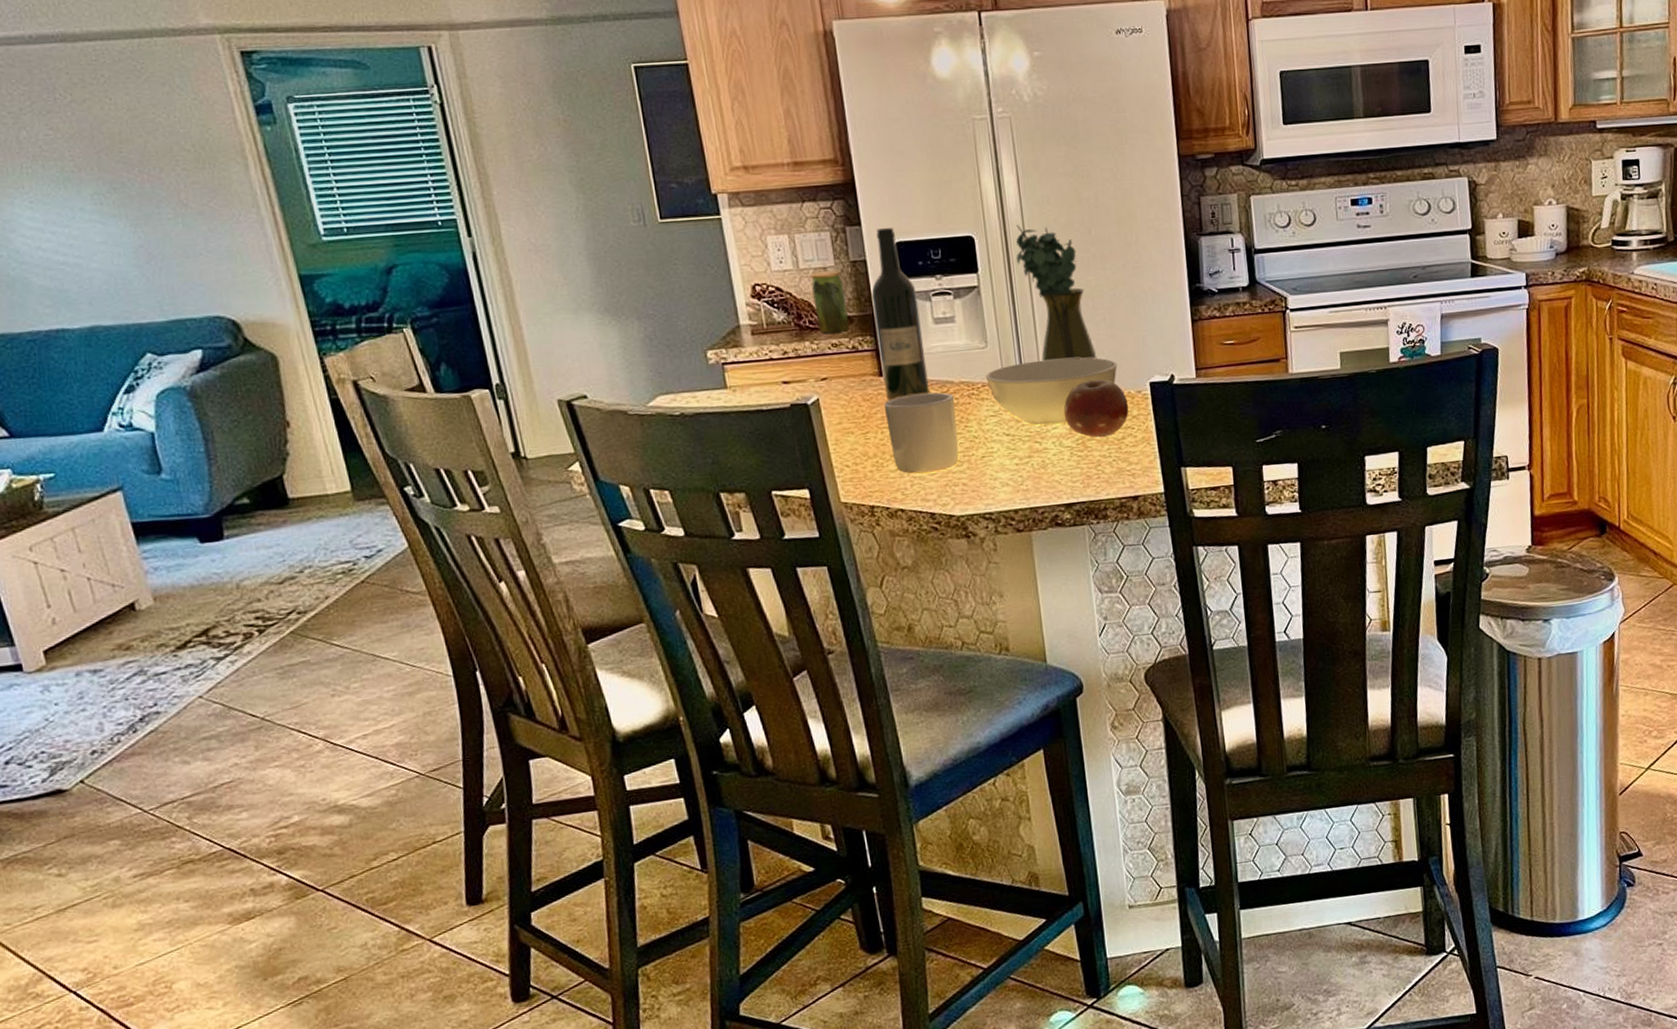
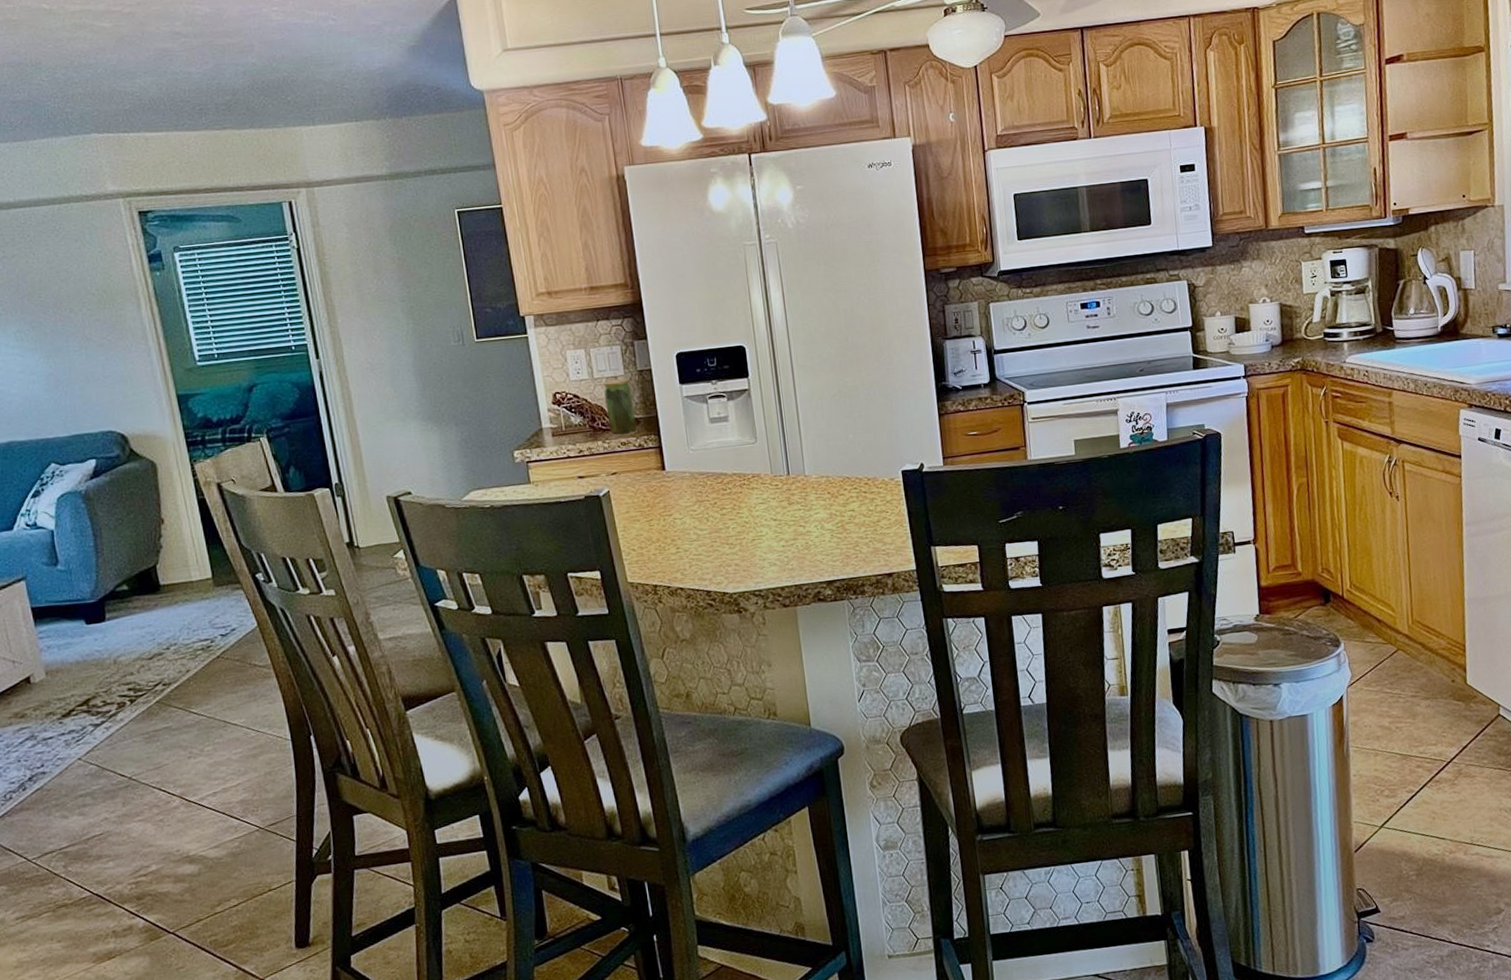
wine bottle: present [871,227,930,401] -> none [655,340,706,492]
mug: present [884,392,960,474] -> none [666,483,732,556]
bowl: present [985,357,1118,425] -> none [754,449,873,511]
vase: present [1016,225,1097,361] -> none [782,335,854,454]
fruit: present [1063,379,1129,438] -> none [824,469,884,521]

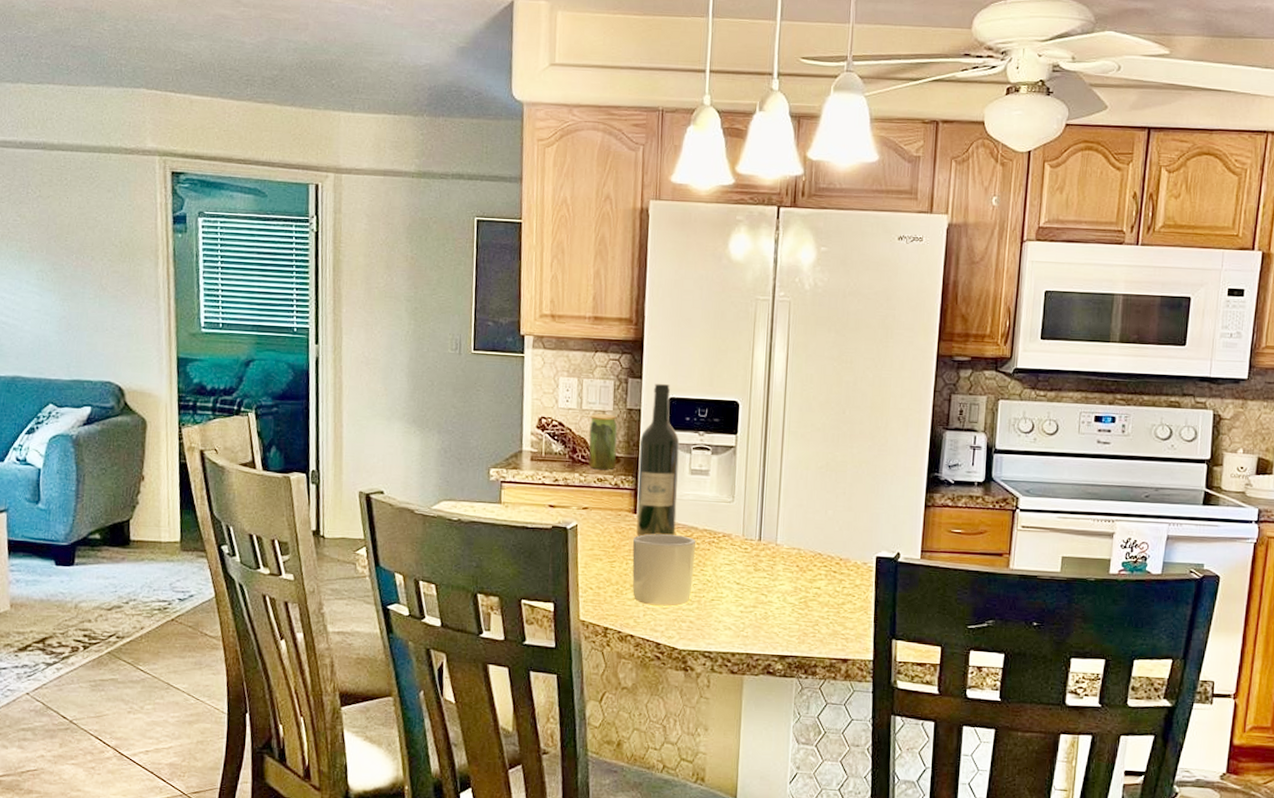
wine bottle: none [655,340,706,492] -> present [636,383,680,537]
mug: none [666,483,732,556] -> present [632,534,697,607]

